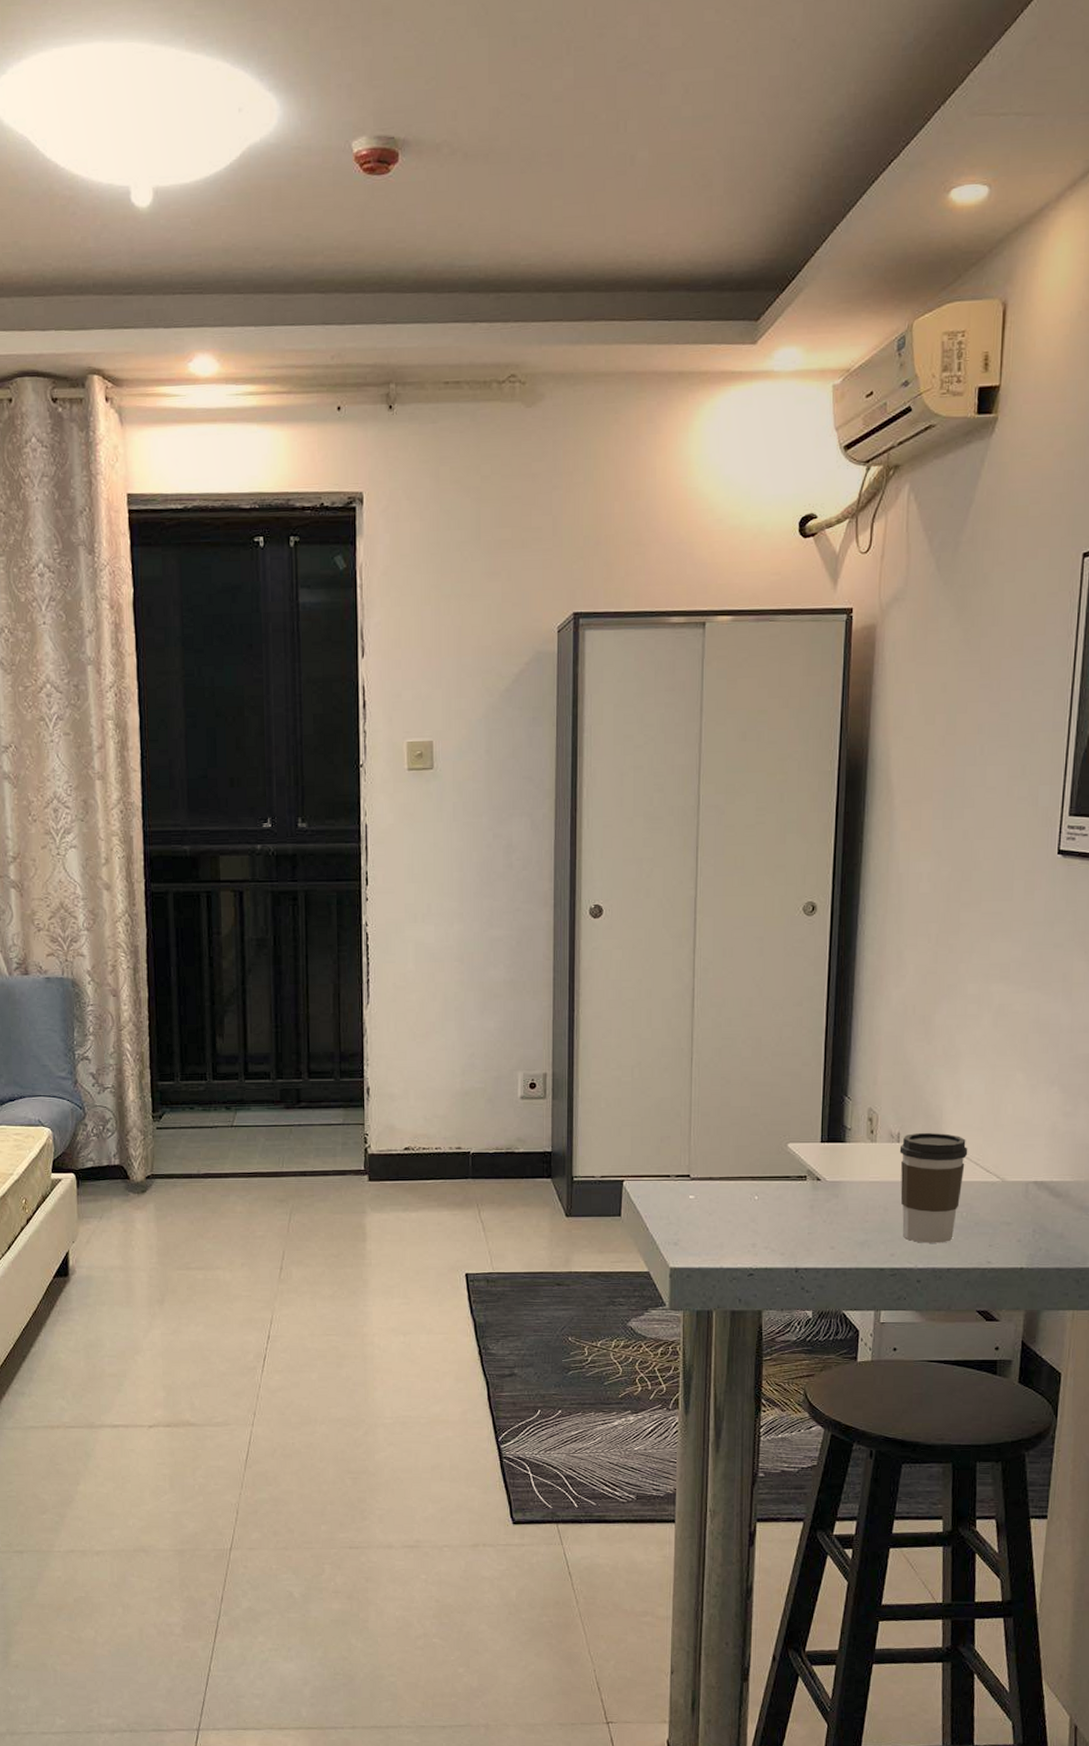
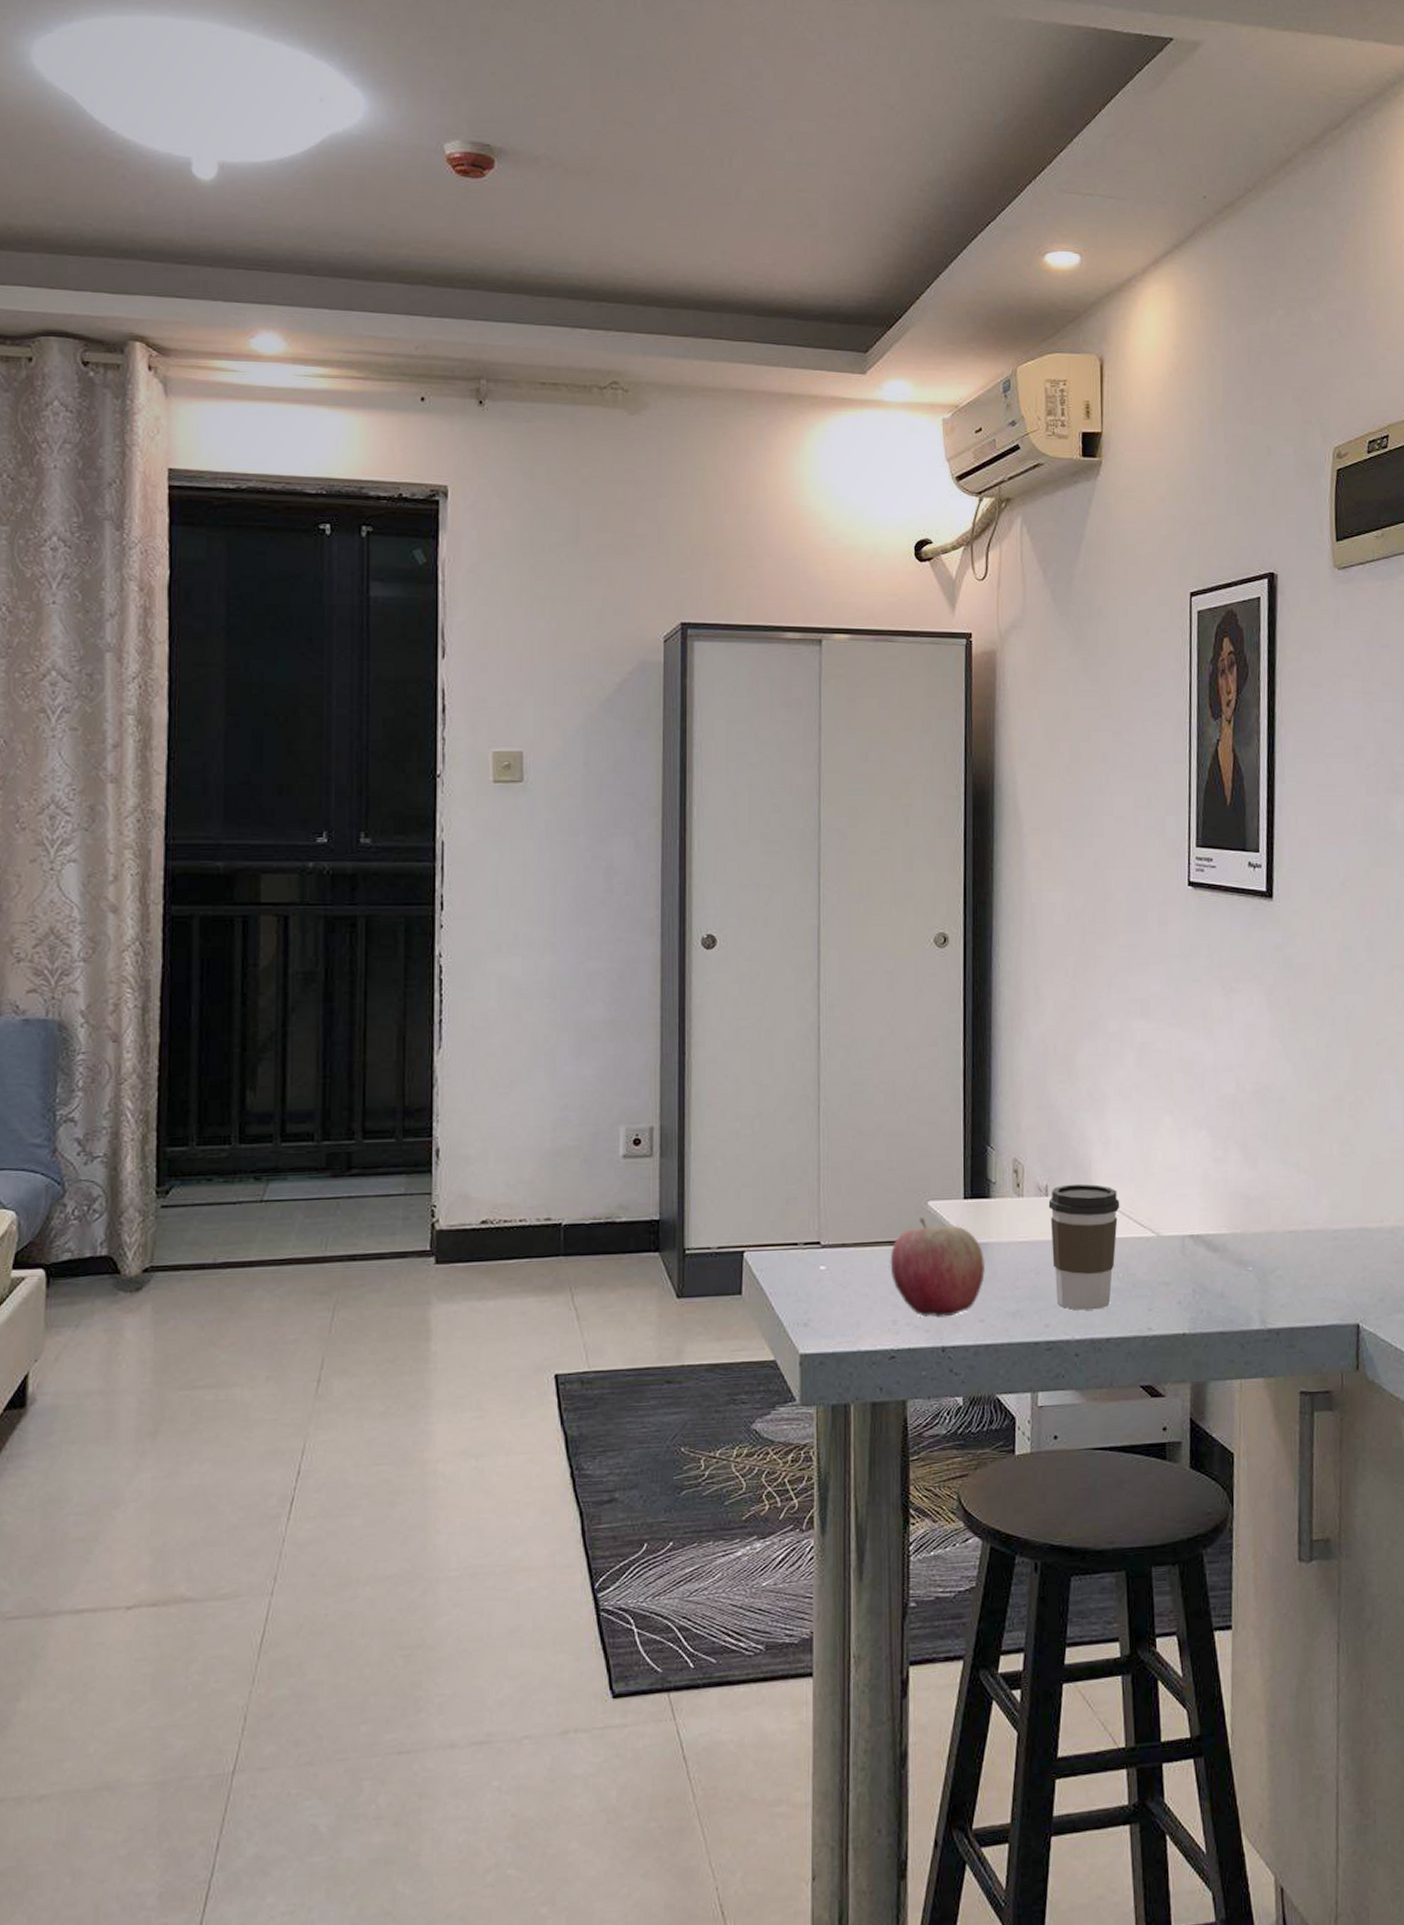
apple: none [751,1157,838,1243] -> present [890,1217,986,1317]

